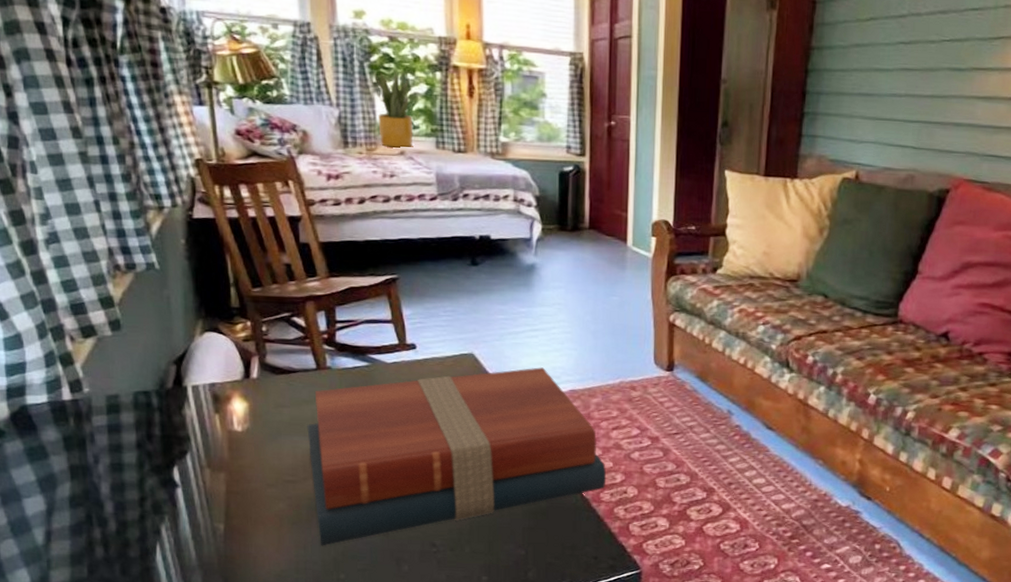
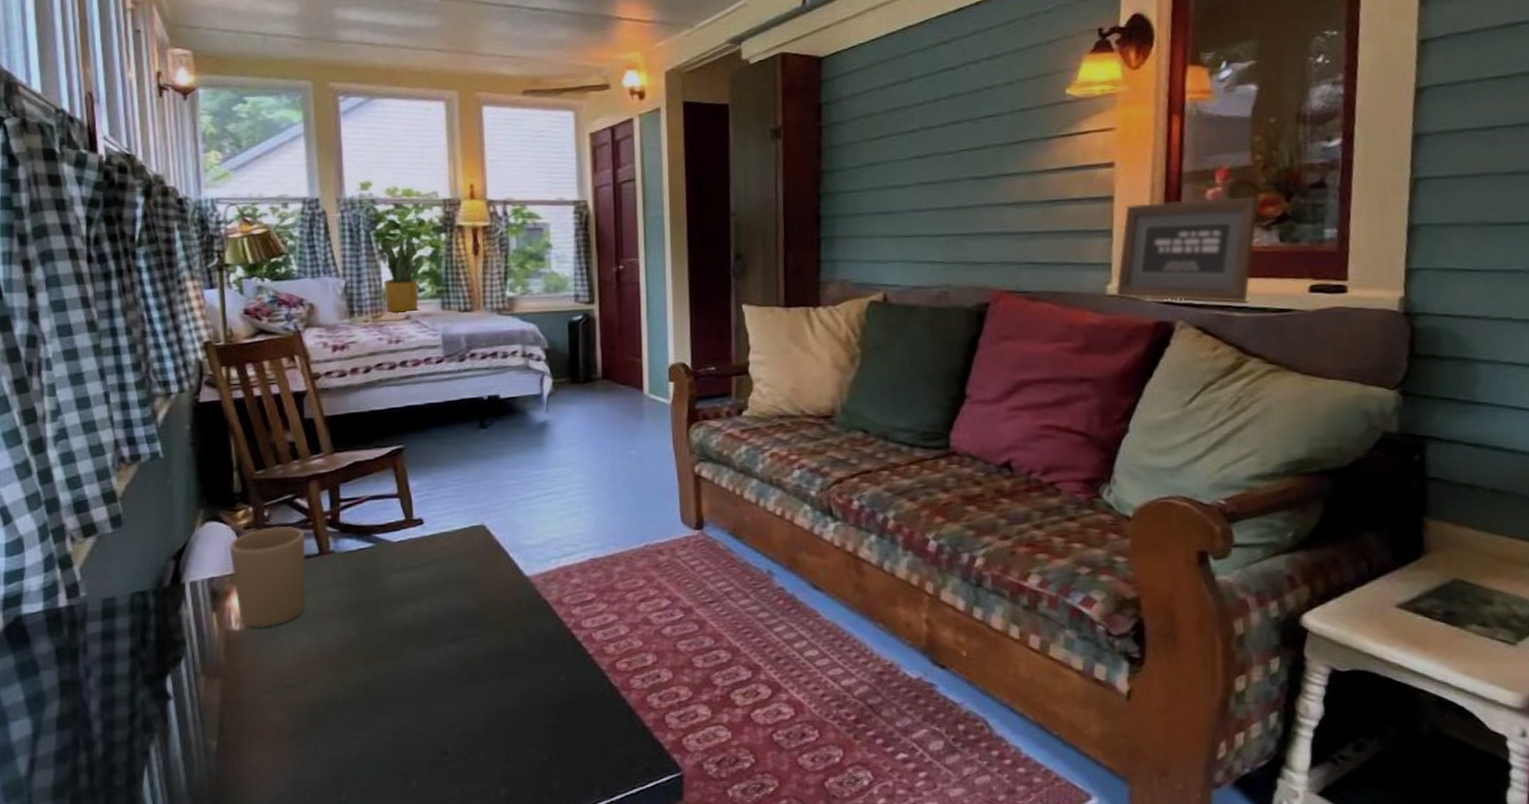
mug: none [229,340,304,431] -> present [229,526,306,628]
books: present [307,367,607,546] -> none [308,535,636,761]

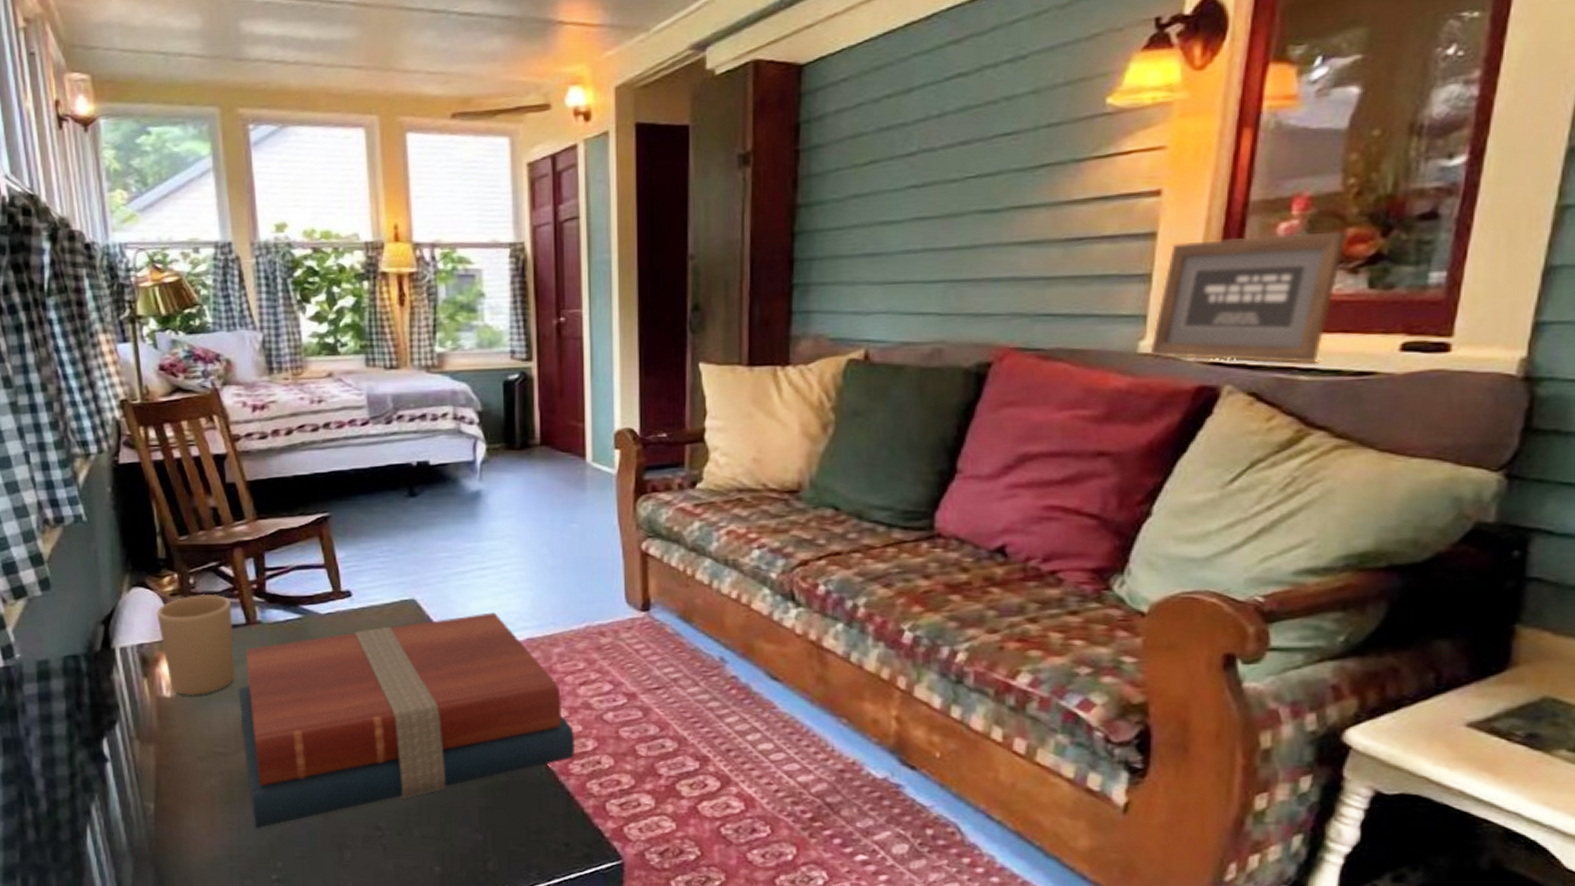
books: none [308,535,636,761] -> present [238,612,576,829]
planter: present [379,237,419,313] -> none [297,285,341,370]

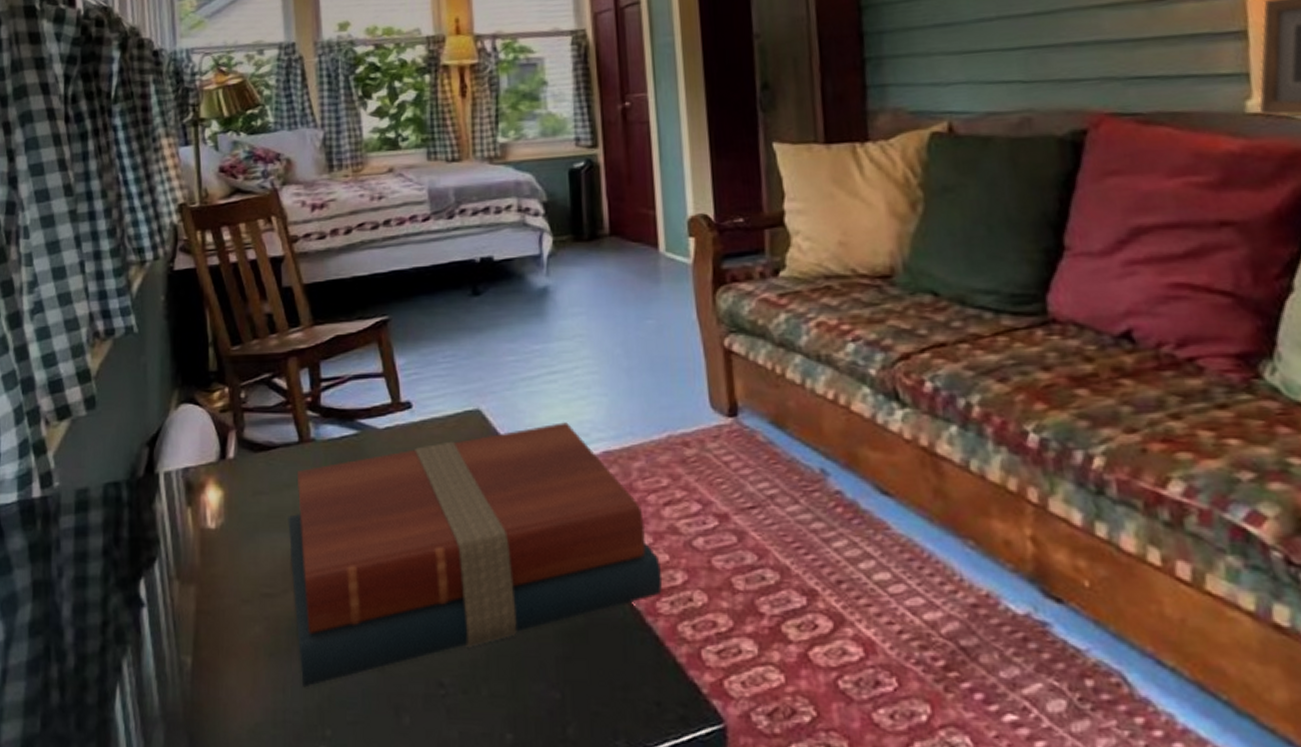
mug: present [156,593,235,696] -> none [205,409,285,527]

